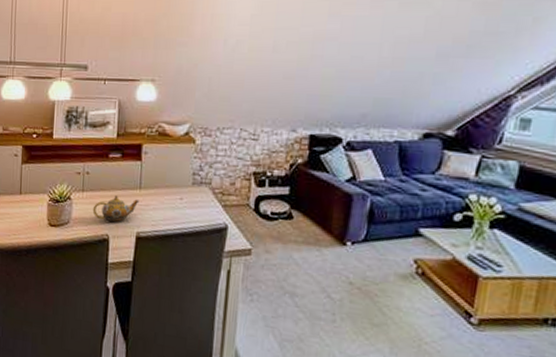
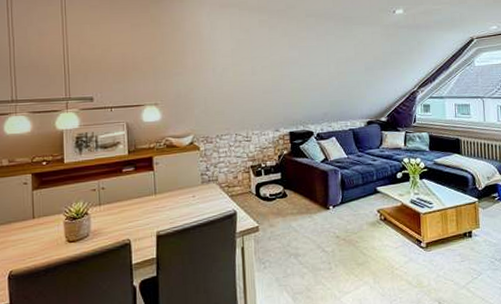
teapot: present [92,194,140,222] -> none [111,203,156,227]

